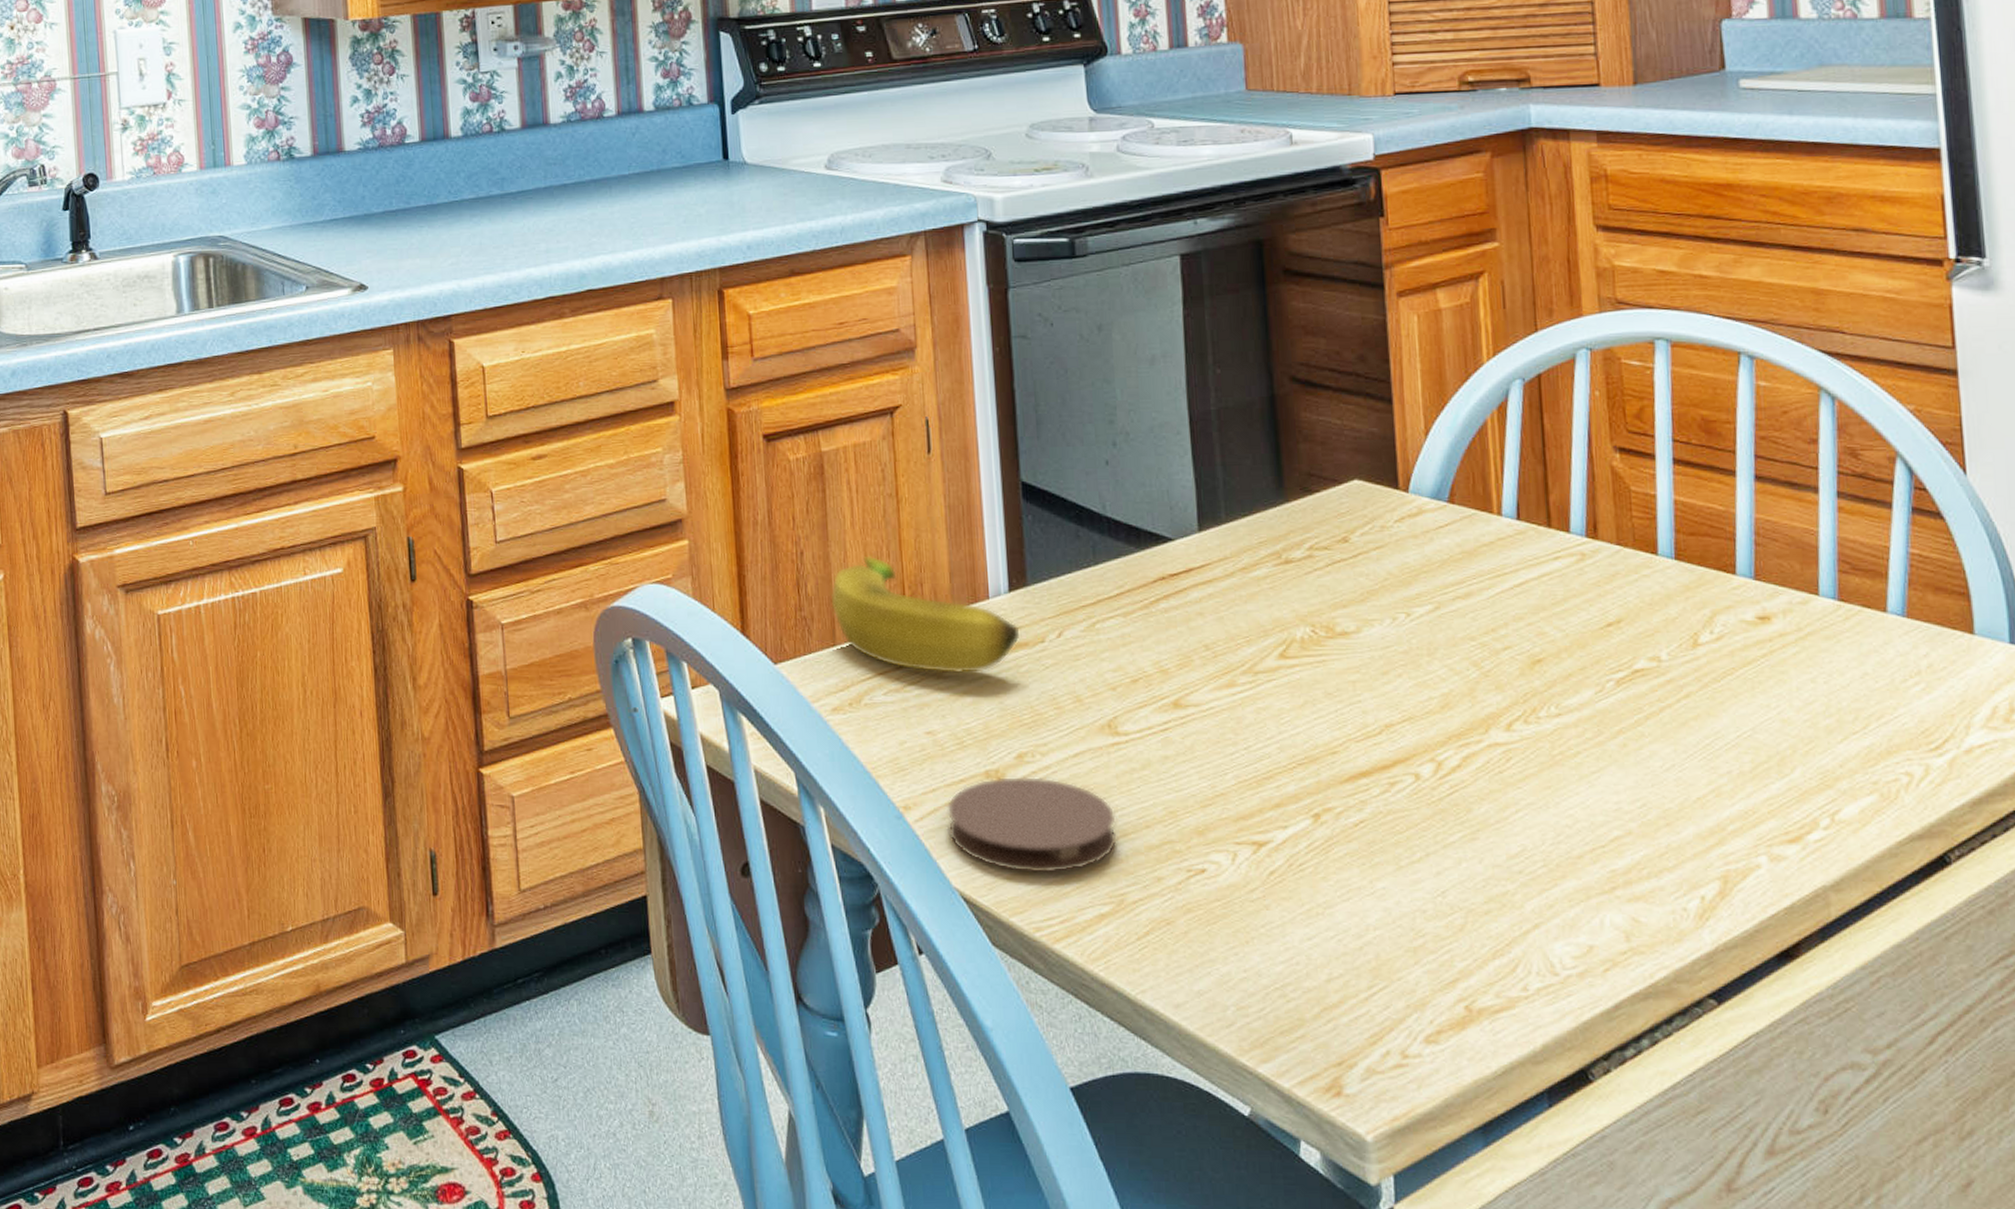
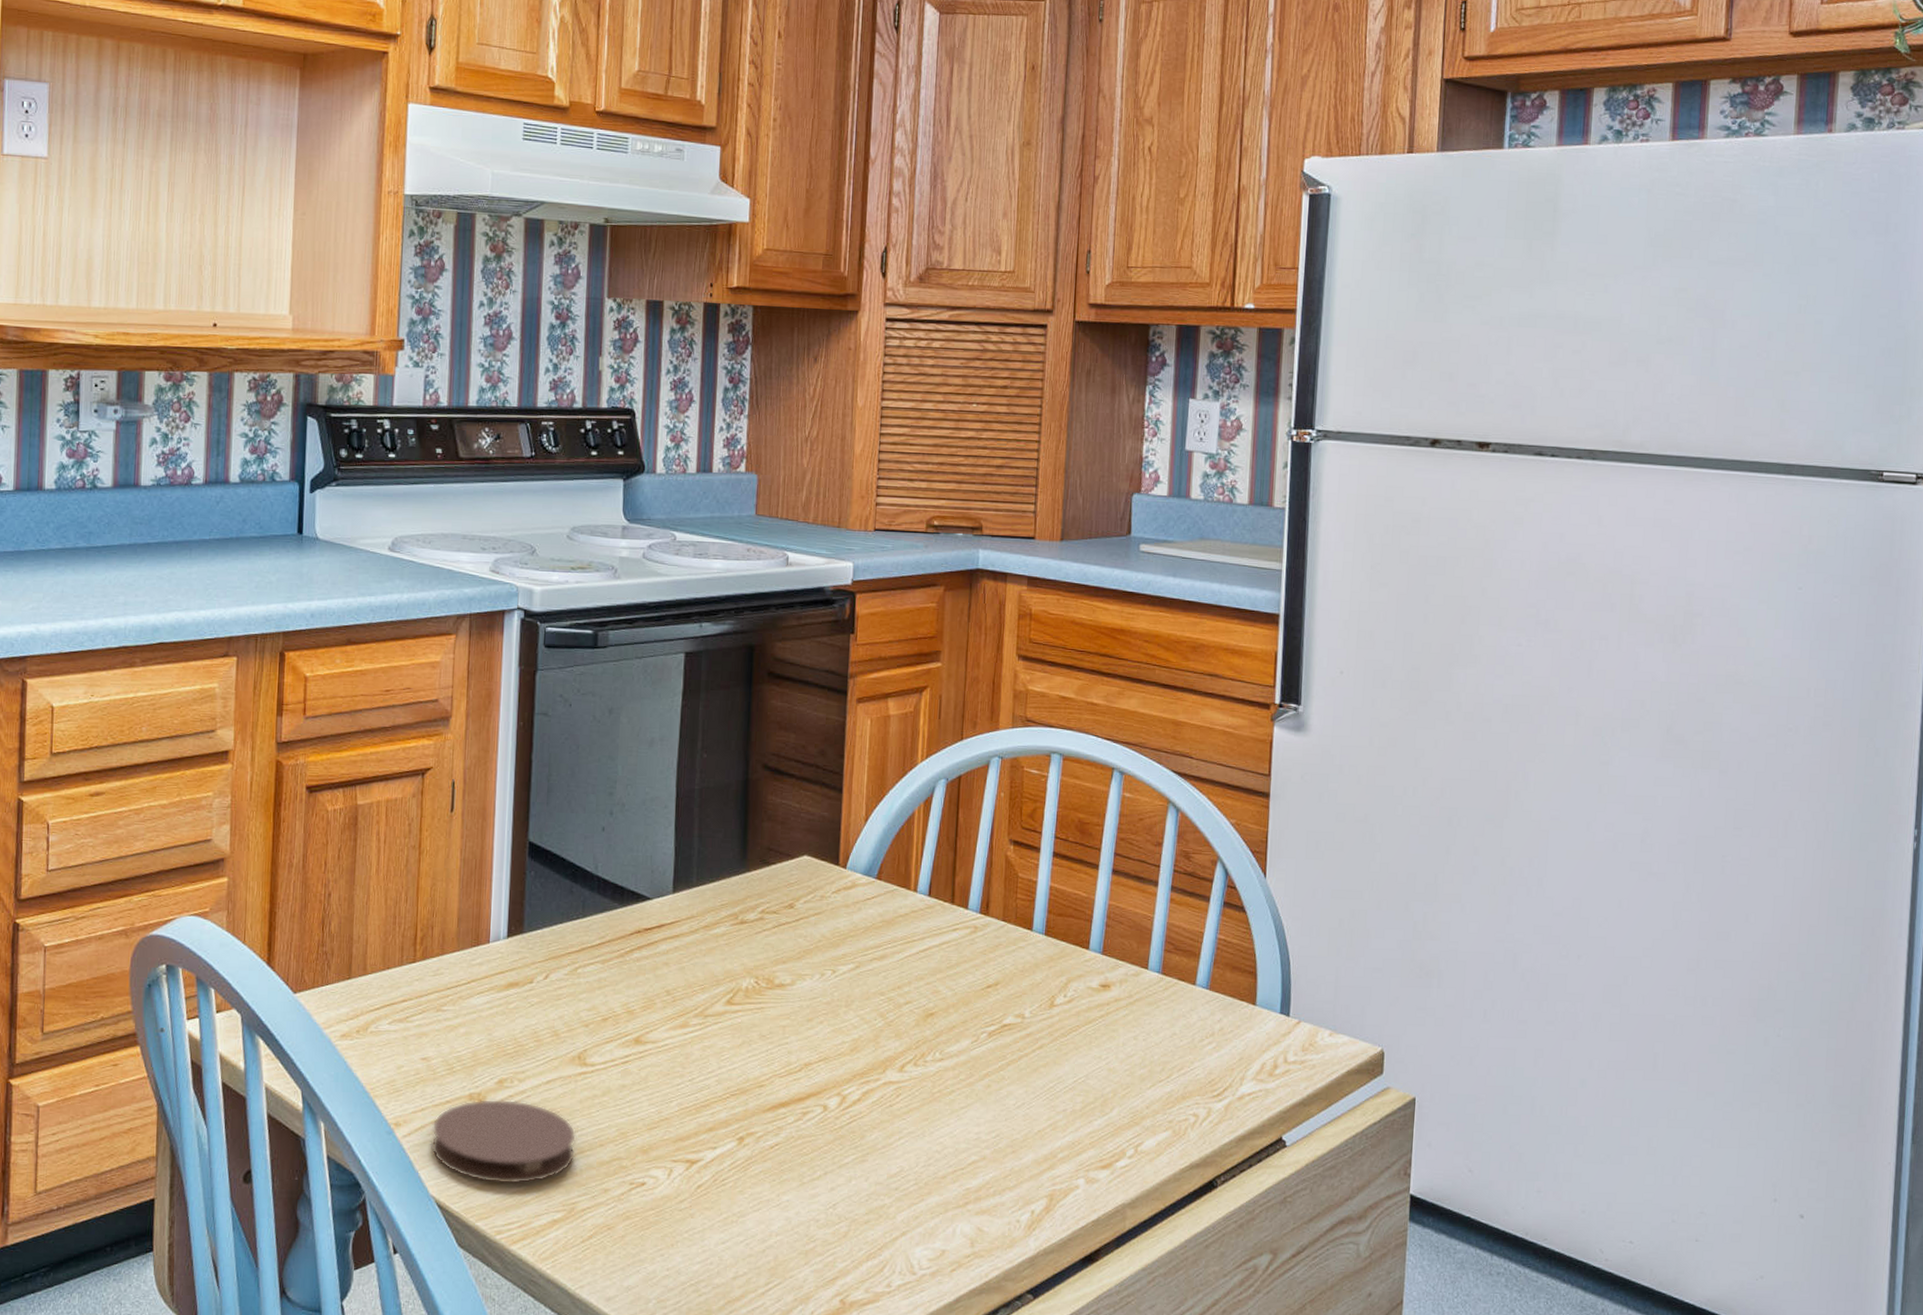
banana: present [829,555,1021,674] -> none [349,899,513,1008]

